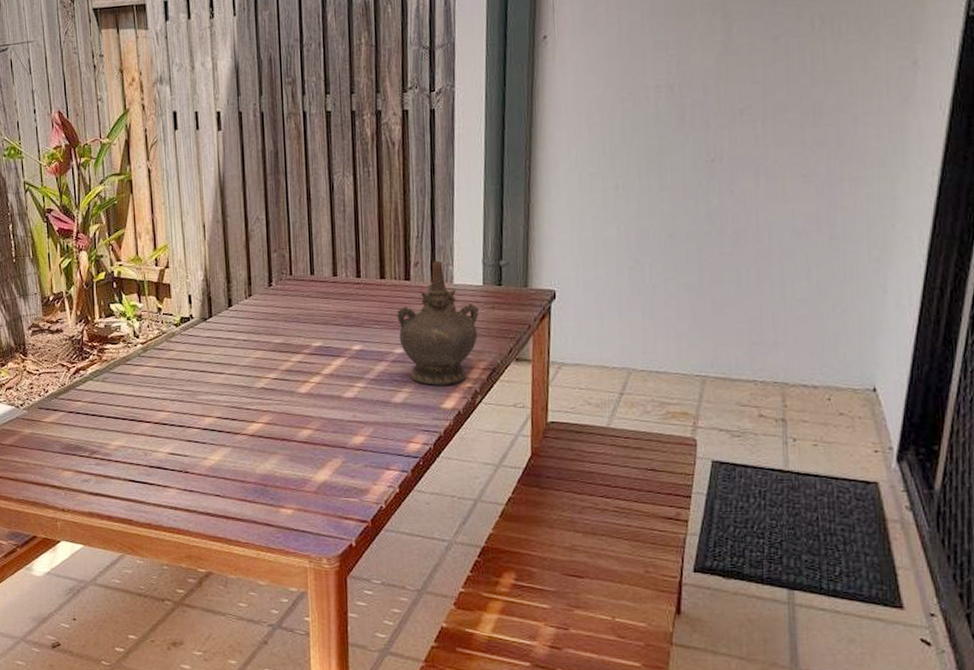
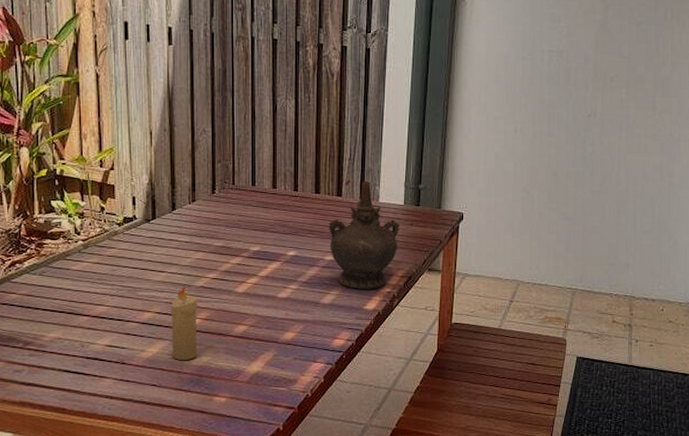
candle: none [231,388,261,469] -> present [171,286,198,361]

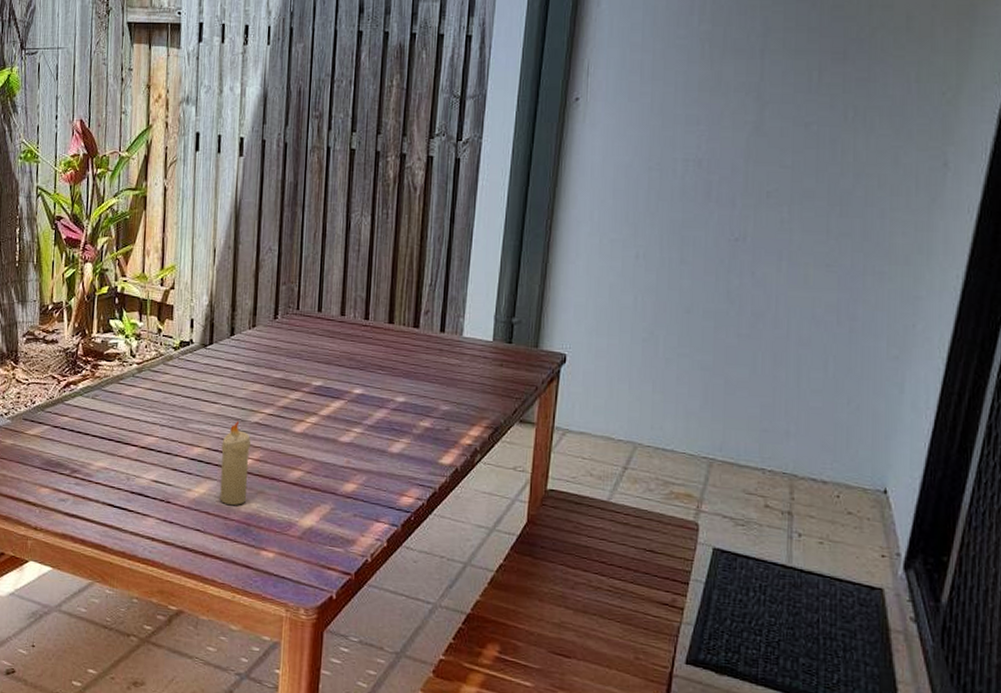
ceremonial vessel: present [329,180,401,289] -> none [402,310,488,440]

